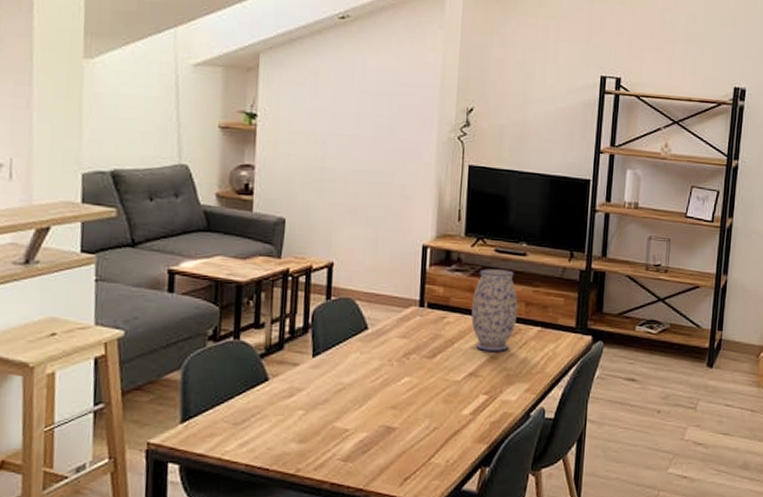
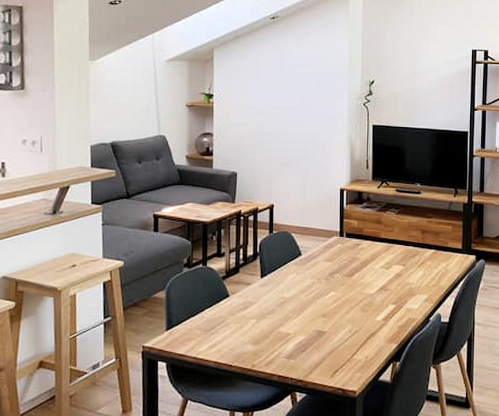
vase: present [471,269,518,351] -> none [380,205,416,270]

